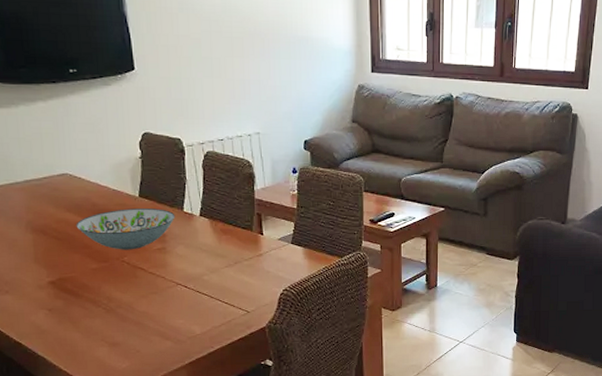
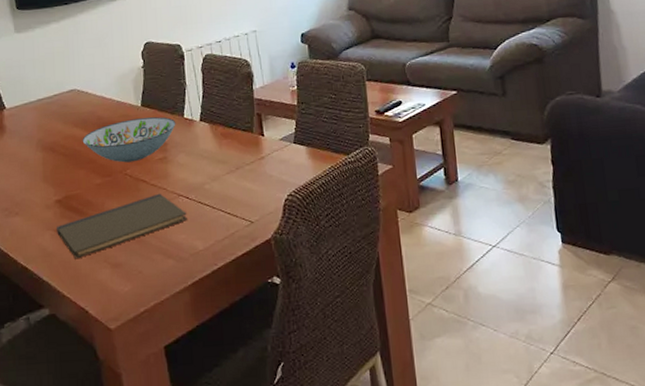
notebook: none [51,281,185,337] -> present [57,193,187,259]

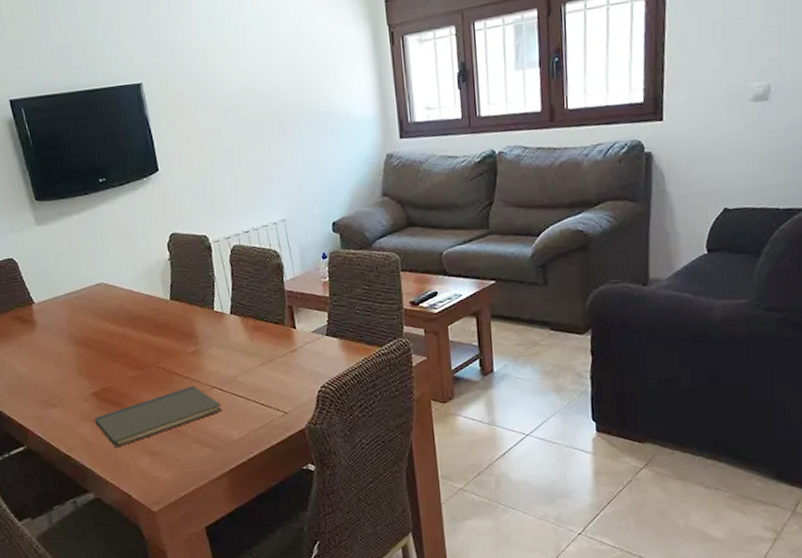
decorative bowl: present [82,117,176,163] -> none [113,310,207,356]

